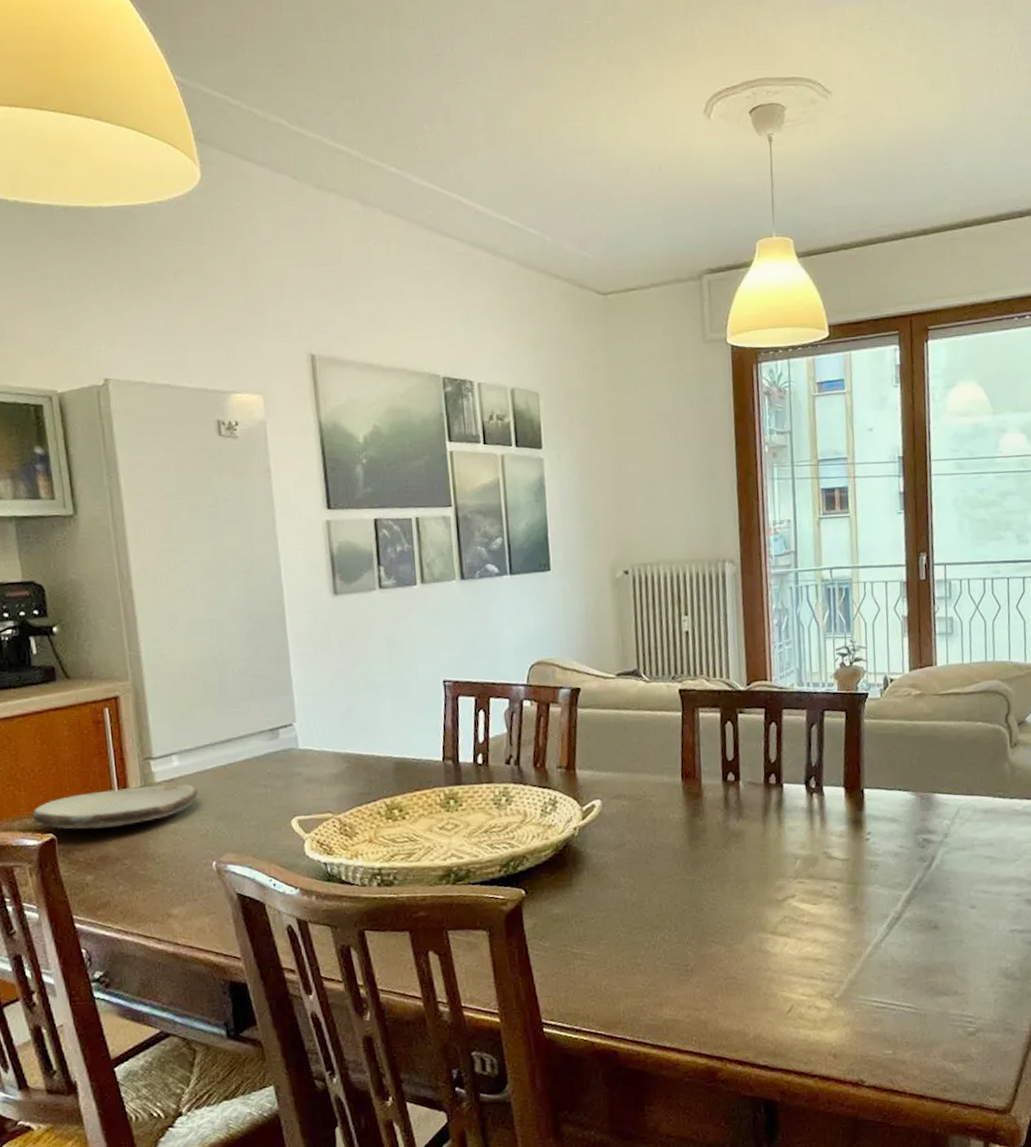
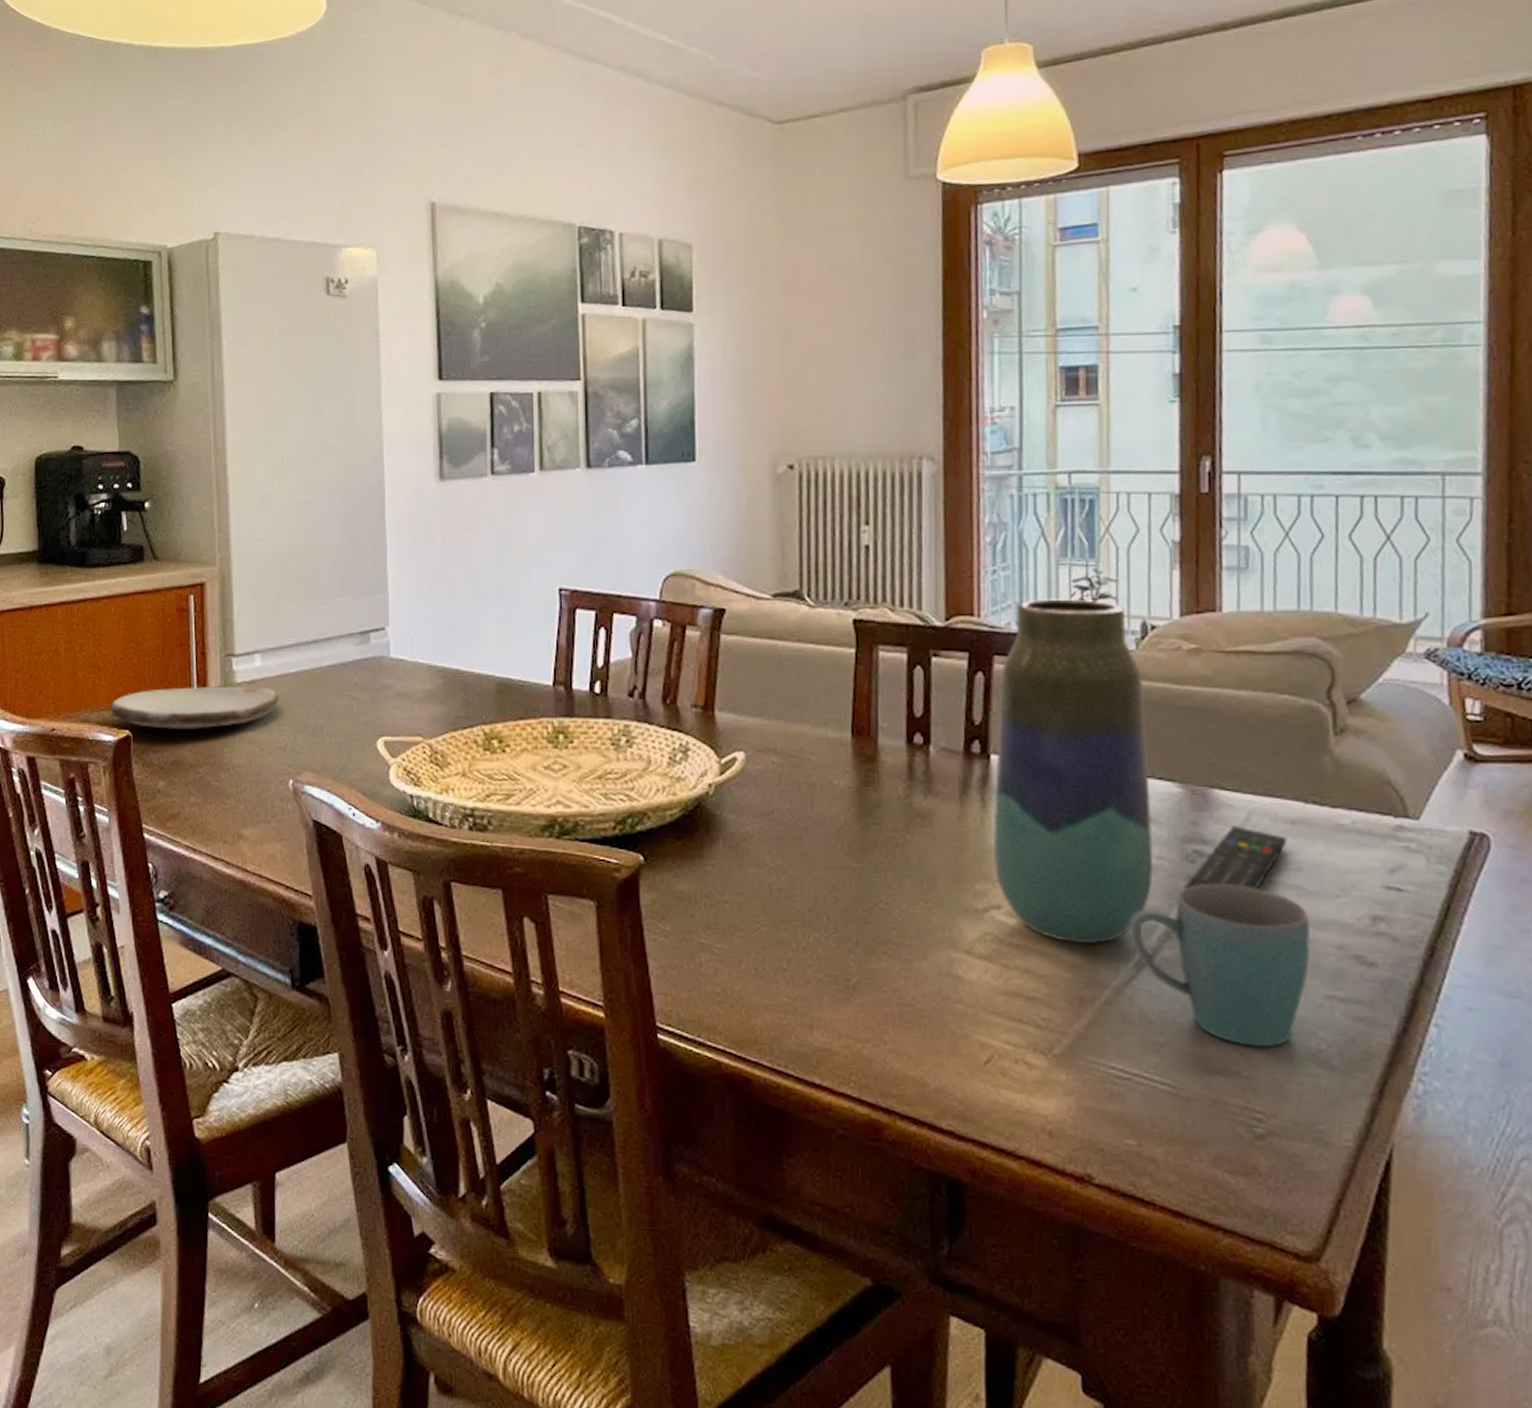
vase: none [787,662,897,916] -> present [993,598,1154,944]
mug: none [882,860,1000,972] -> present [1128,884,1310,1048]
remote control: none [917,818,983,868] -> present [1183,826,1288,890]

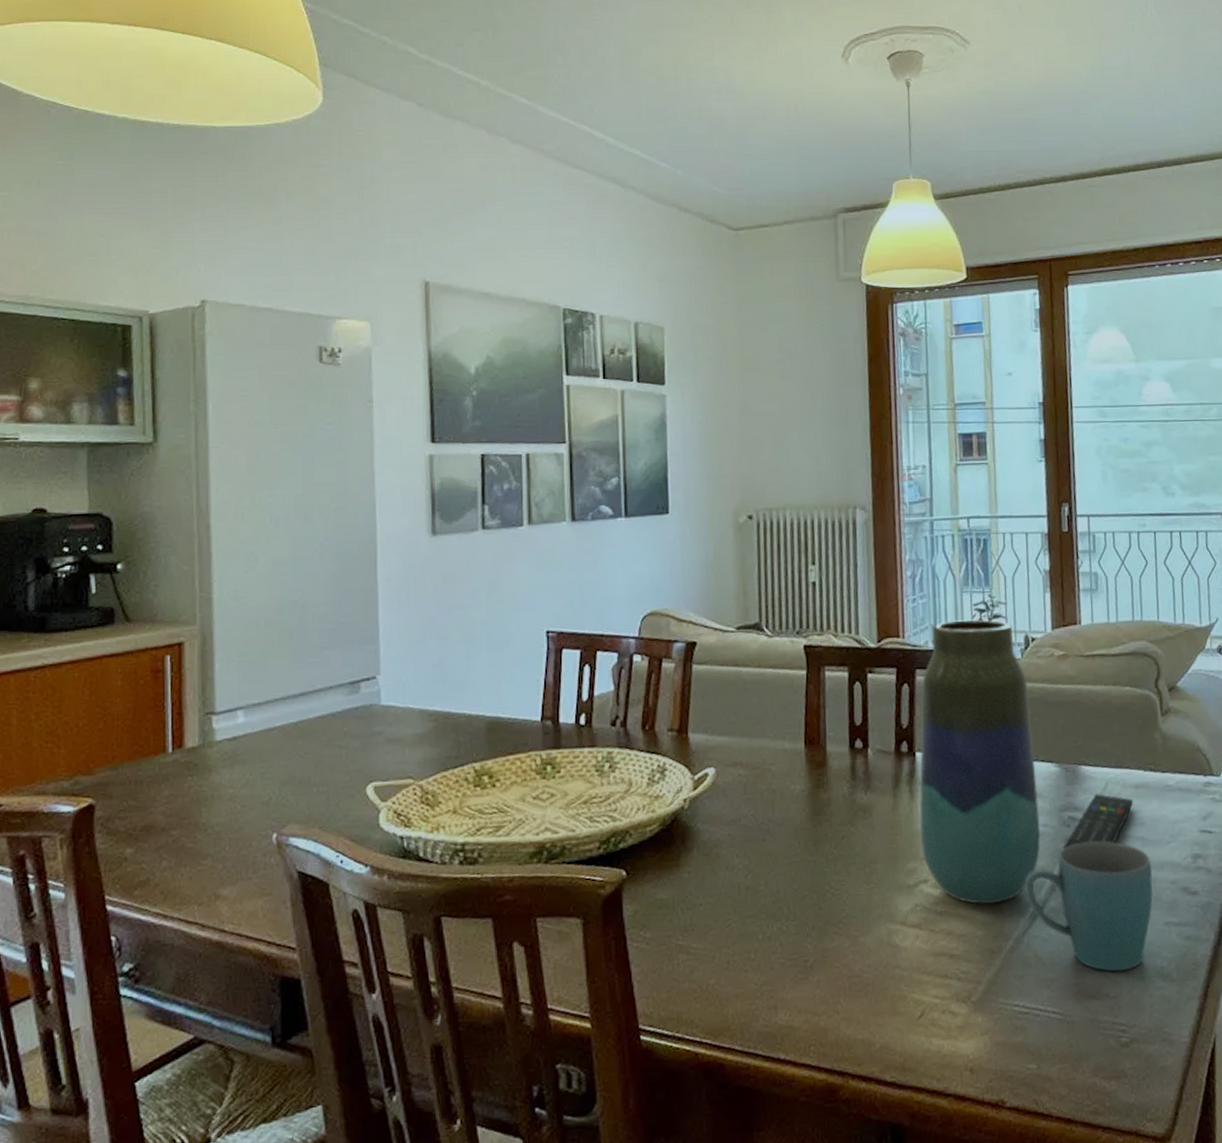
plate: present [111,686,279,729] -> none [71,743,263,794]

